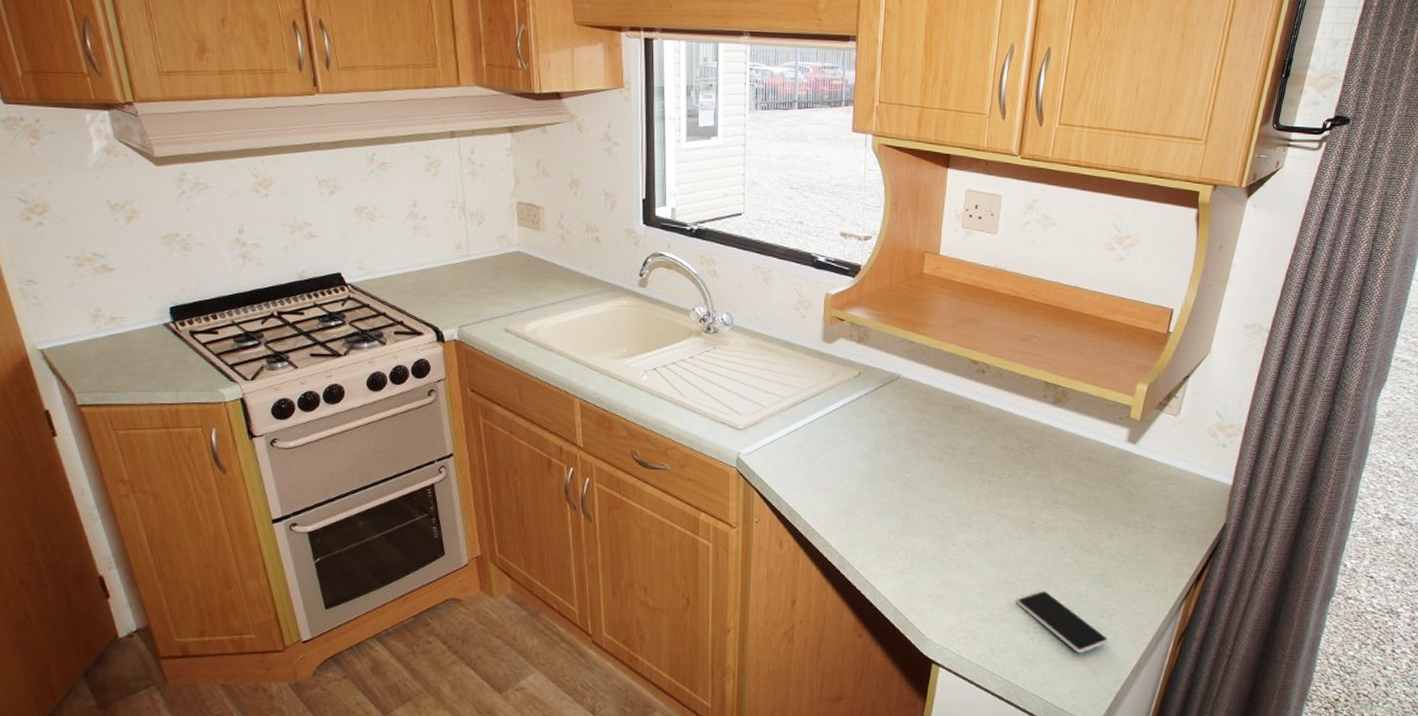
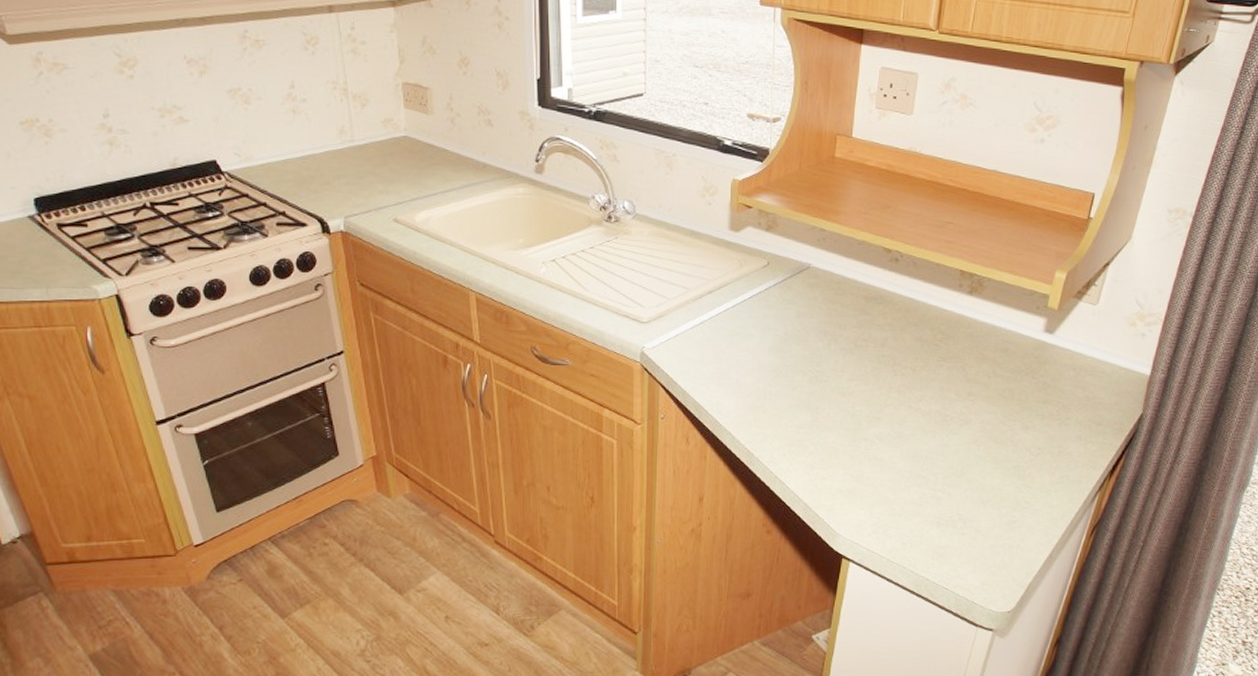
smartphone: present [1017,591,1109,653] -> none [928,484,1021,546]

